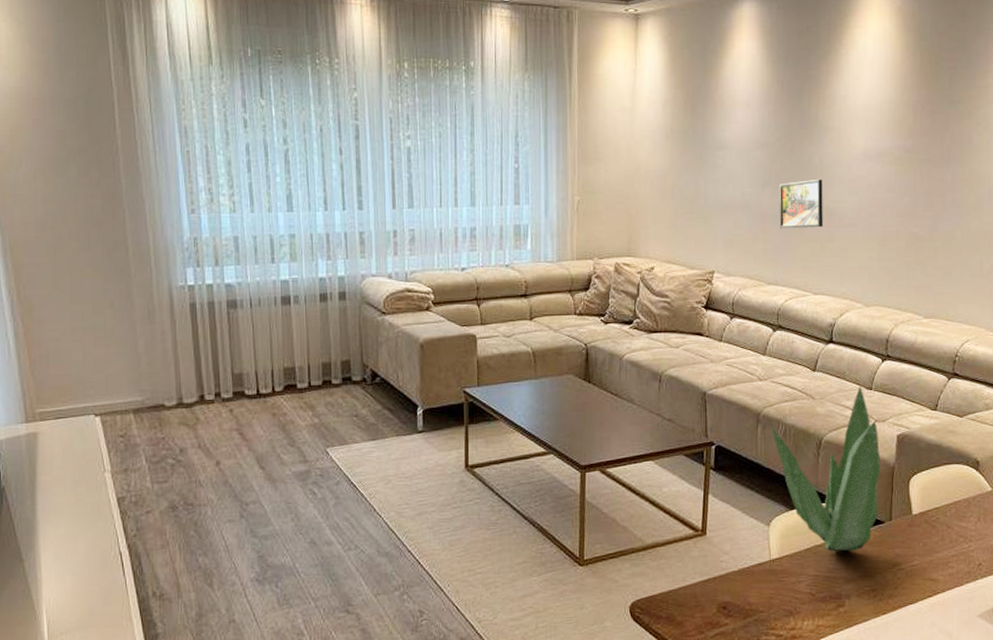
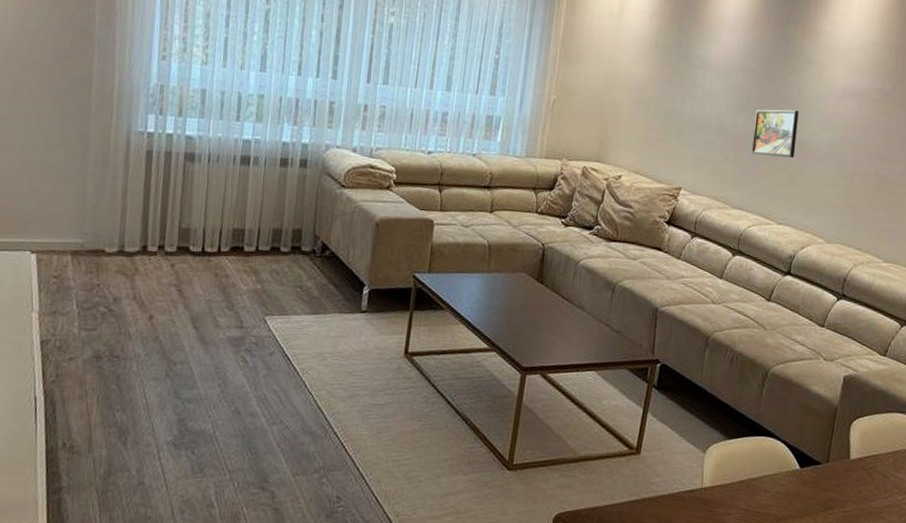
plant: present [771,387,880,553] -> none [719,323,825,491]

